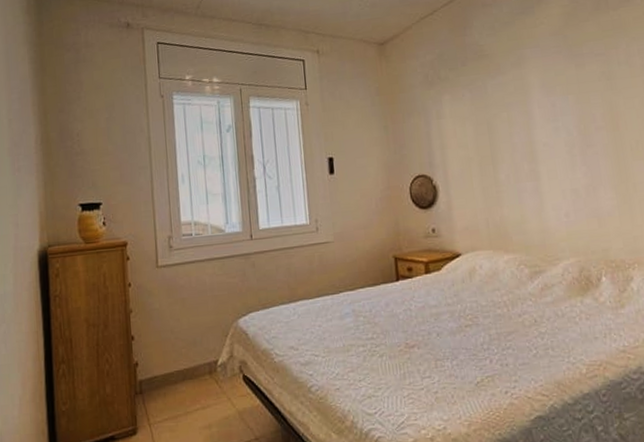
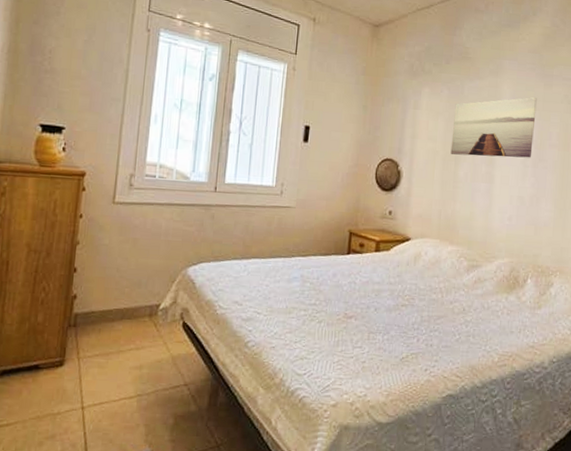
wall art: none [481,81,577,158] -> present [450,97,537,158]

